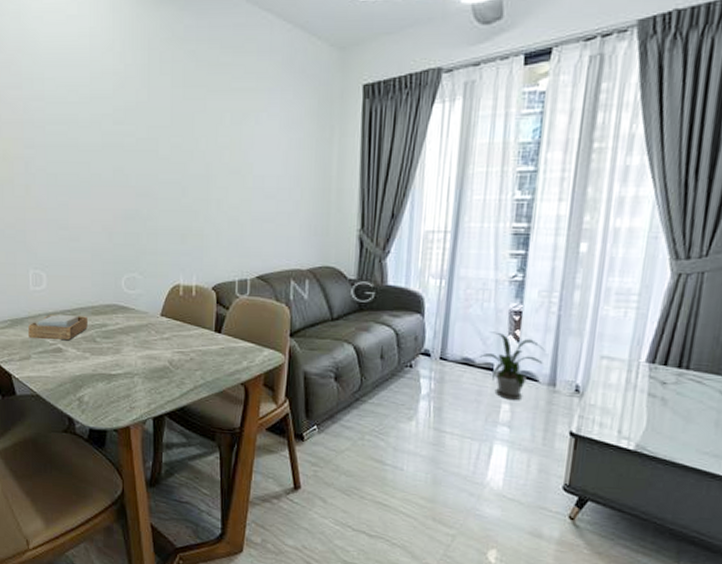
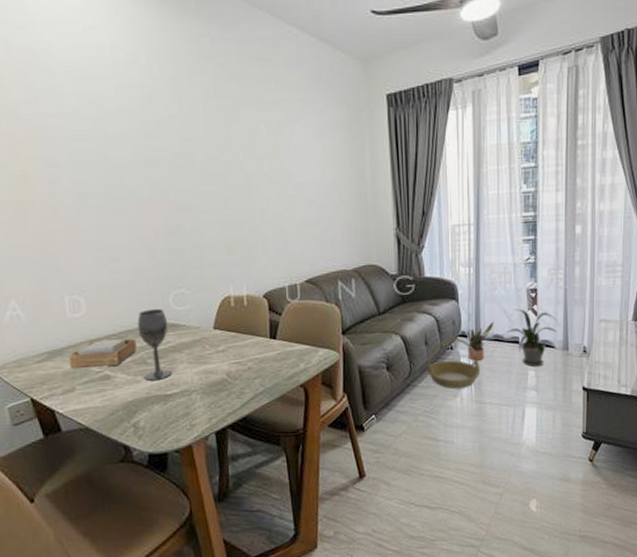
wine glass: none [90,289,119,359] -> present [137,308,173,381]
basket: none [379,355,443,412] -> present [426,338,481,389]
potted plant: none [429,342,465,384] -> present [467,321,494,361]

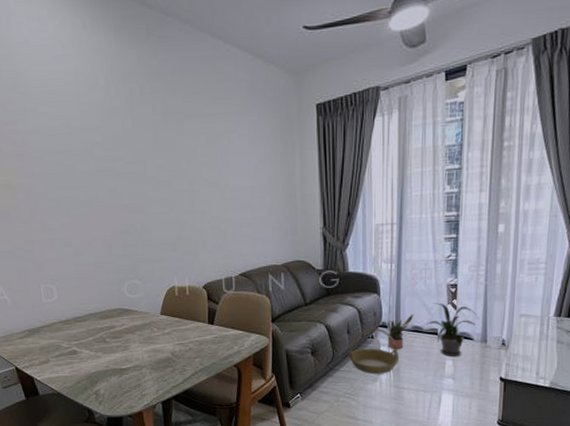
napkin holder: present [69,338,137,370] -> none [44,321,98,345]
wine glass: present [137,308,173,381] -> none [97,296,127,356]

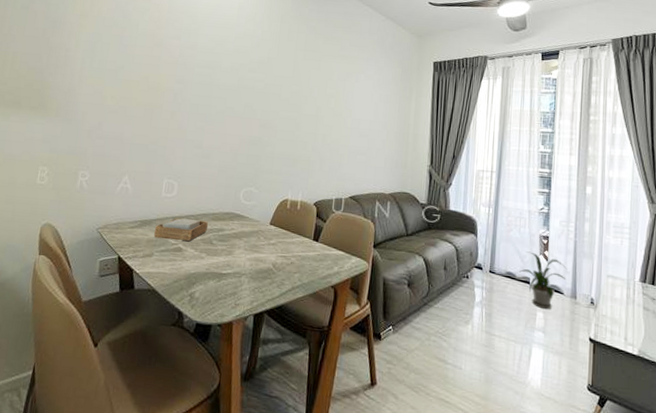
napkin holder: none [44,321,98,345] -> present [154,218,208,242]
basket: present [348,328,400,374] -> none [442,268,492,317]
potted plant: present [387,313,414,349] -> none [482,259,508,293]

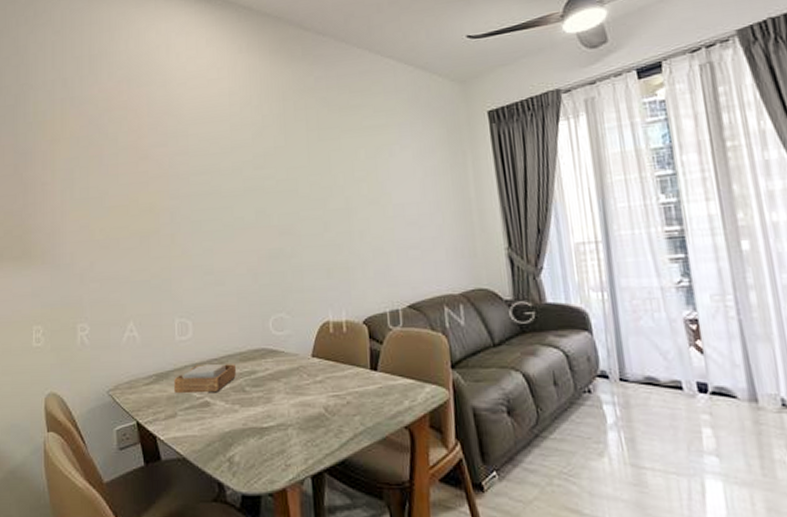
house plant: present [515,251,567,310] -> none [657,344,737,423]

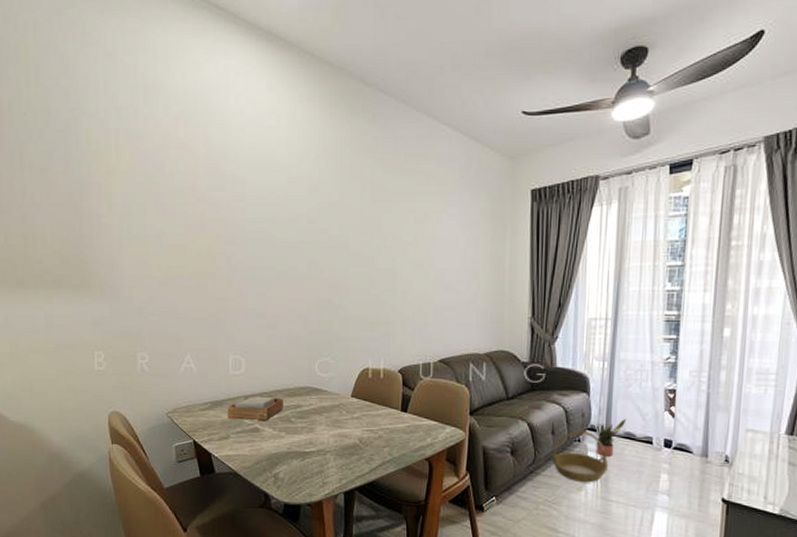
basket: none [558,379,633,446] -> present [551,431,609,483]
potted plant: none [608,359,644,409] -> present [596,418,627,456]

